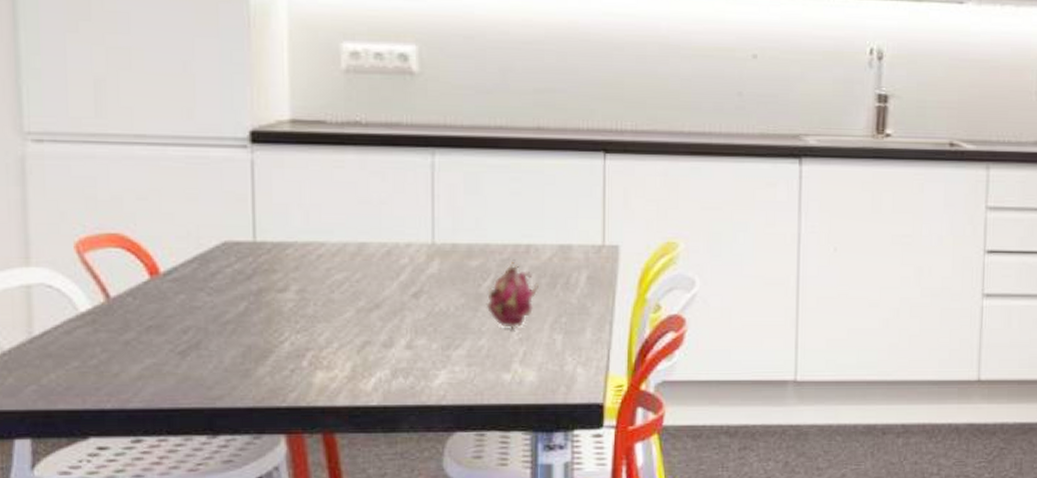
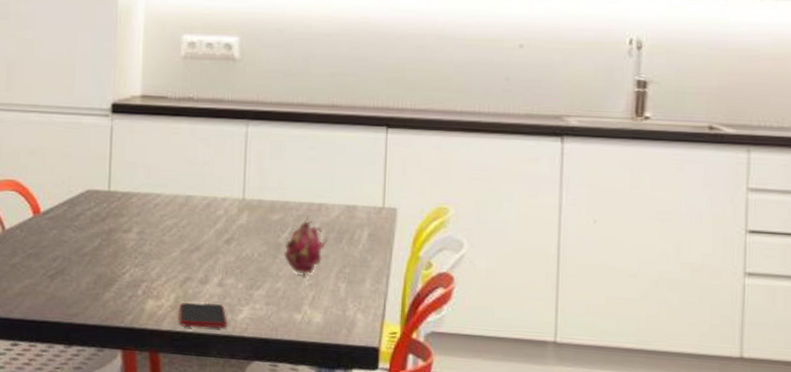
smartphone: none [357,369,420,399] -> present [178,302,227,328]

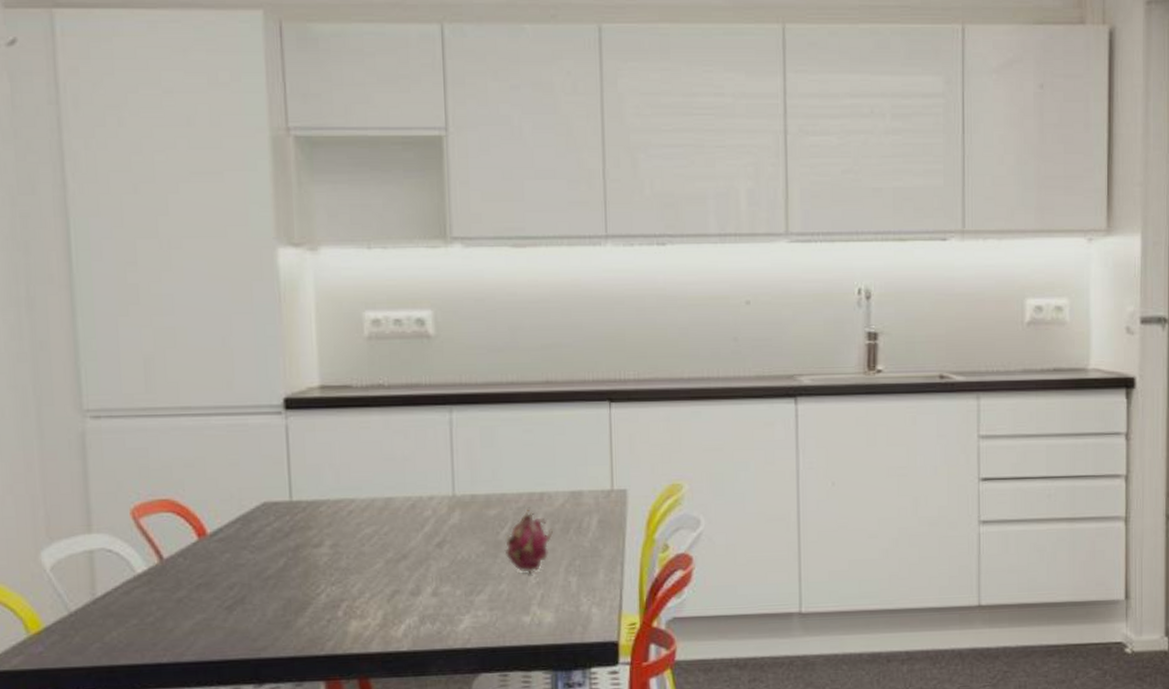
smartphone: present [178,302,227,328] -> none [388,616,446,646]

